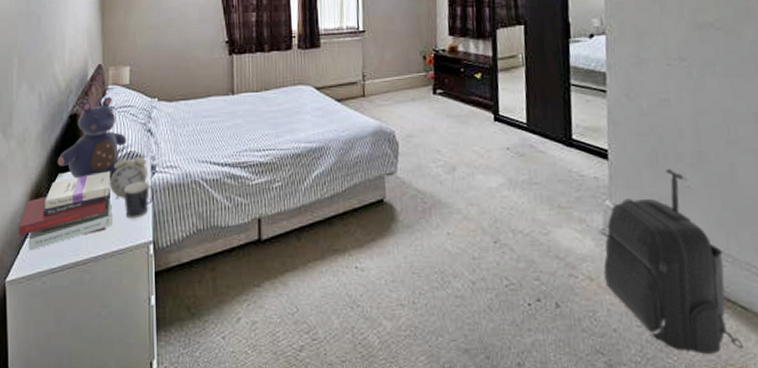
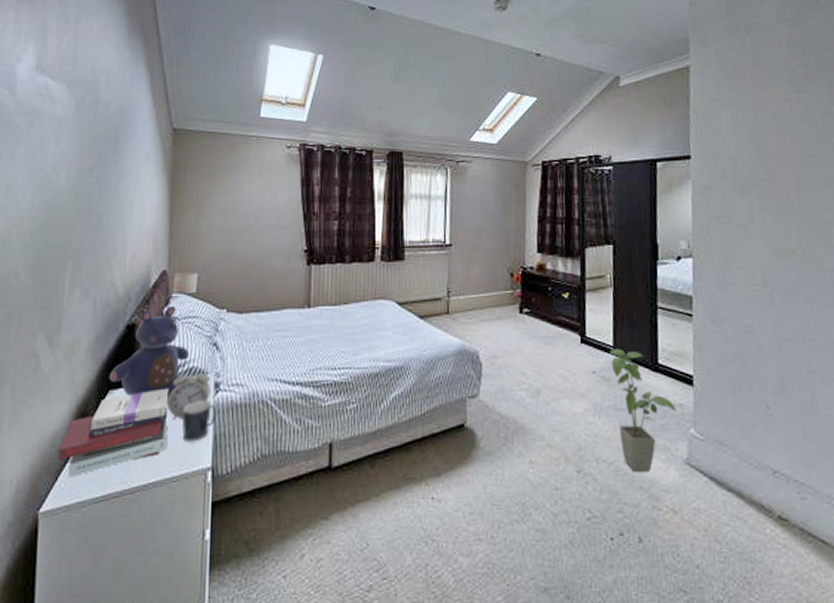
house plant: none [523,126,591,243] -> present [609,349,676,473]
rolling backpack: present [603,168,745,354] -> none [687,396,825,591]

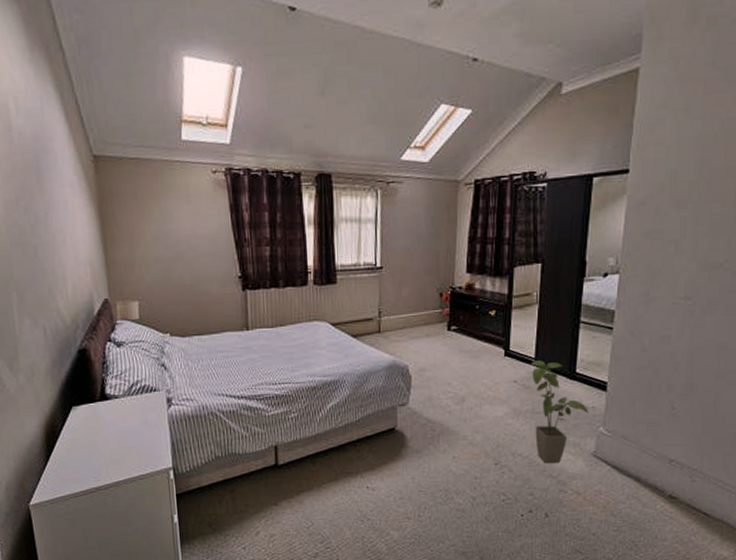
books: present [57,388,169,478] -> none [36,403,132,478]
teddy bear: present [108,306,190,400] -> none [69,332,141,414]
alarm clock: present [167,366,211,420] -> none [126,384,164,430]
mug: present [182,399,217,442] -> none [140,413,172,448]

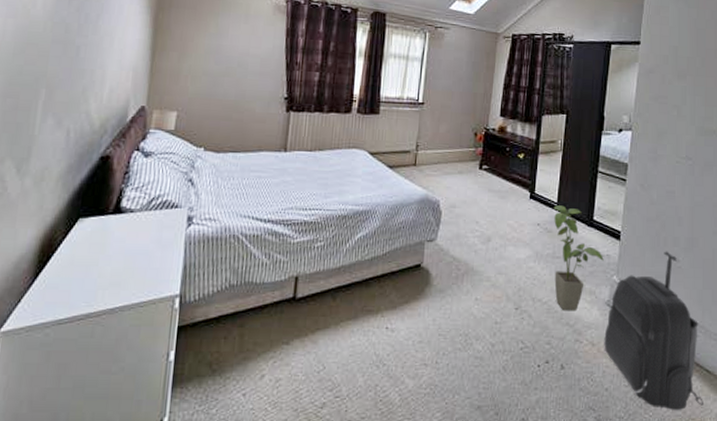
rolling backpack: none [590,398,701,551] -> present [604,251,705,410]

